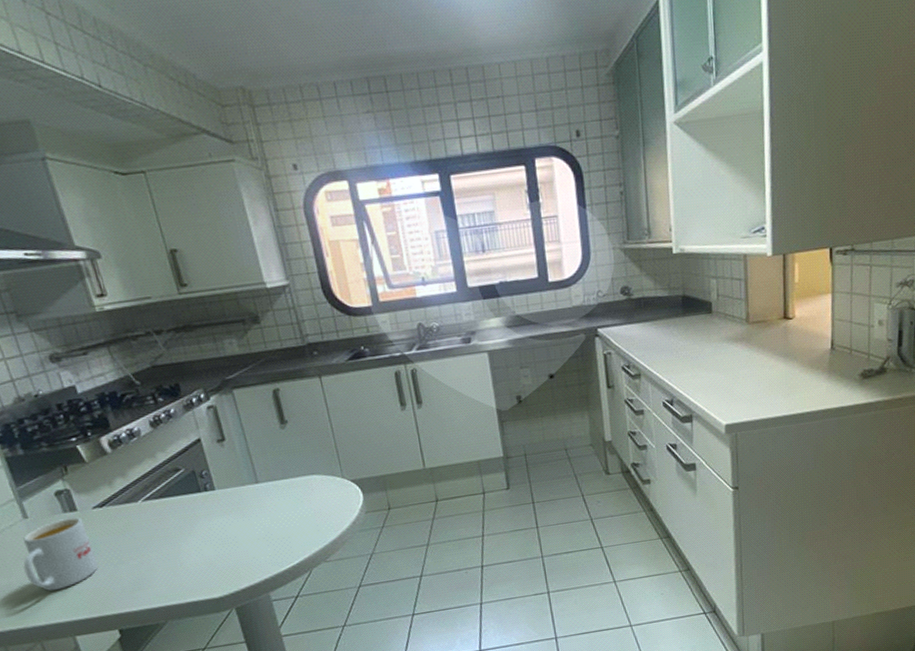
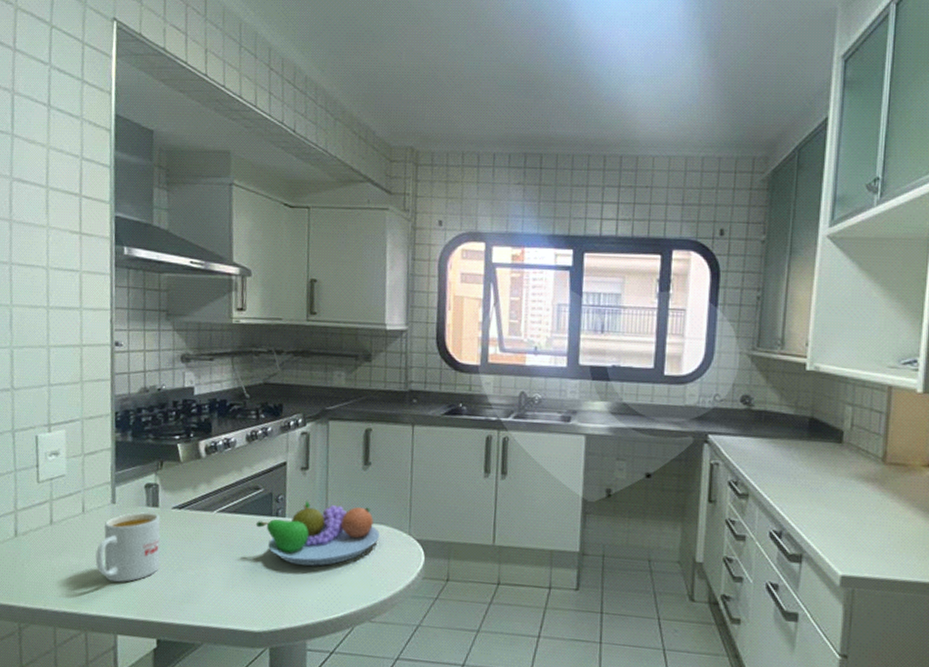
fruit bowl: none [186,462,315,531] -> present [255,500,380,567]

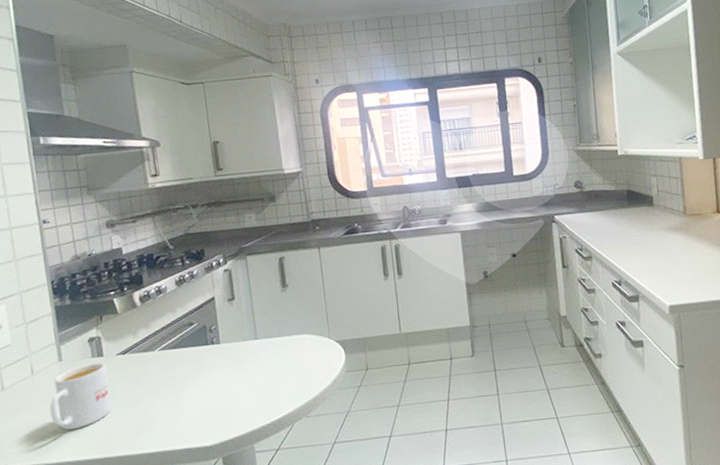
fruit bowl: present [255,500,380,567] -> none [194,322,305,382]

